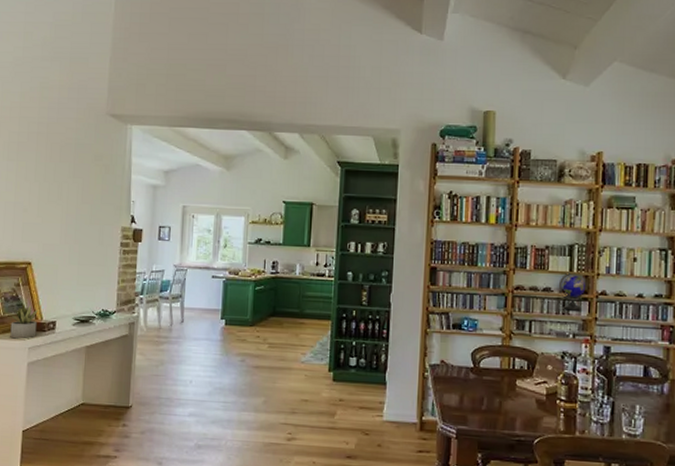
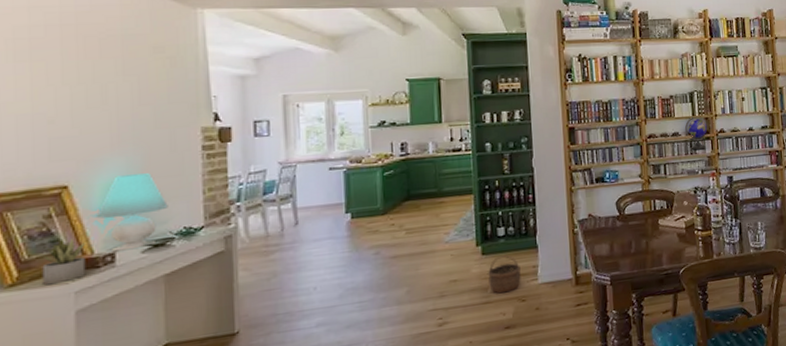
table lamp: none [46,259,94,322] -> present [95,172,168,252]
wicker basket: none [336,385,367,423] -> present [488,254,521,294]

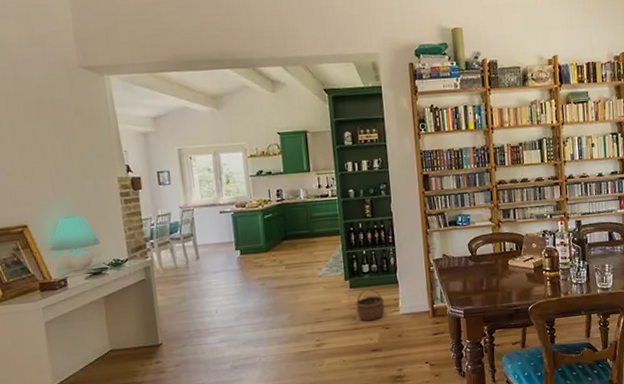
succulent plant: present [42,239,86,286] -> none [16,267,48,302]
globe: present [684,116,708,151] -> none [533,163,557,196]

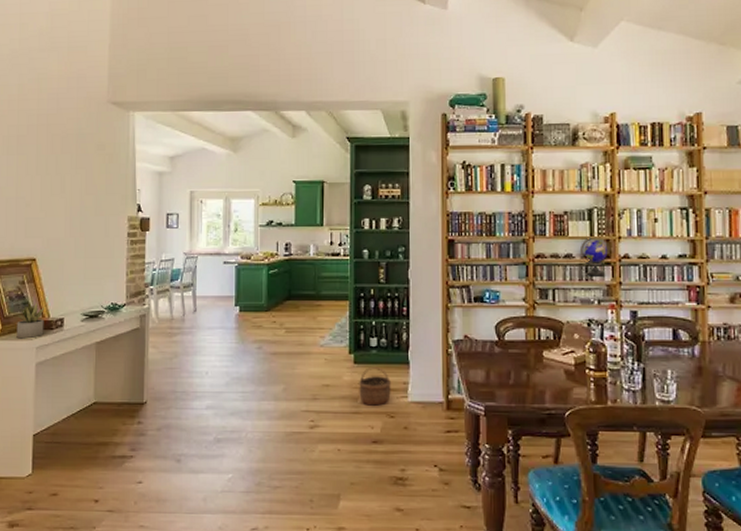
succulent plant: none [16,267,48,302] -> present [16,303,44,339]
table lamp: present [49,215,101,278] -> none [52,252,101,318]
globe: none [533,163,557,196] -> present [579,237,608,276]

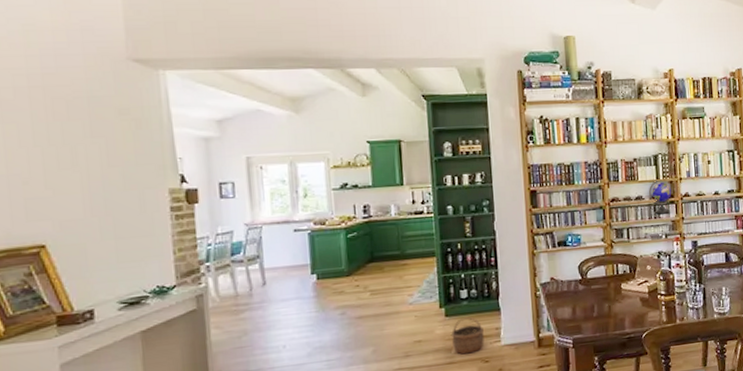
succulent plant: present [16,303,44,339] -> none [25,296,68,340]

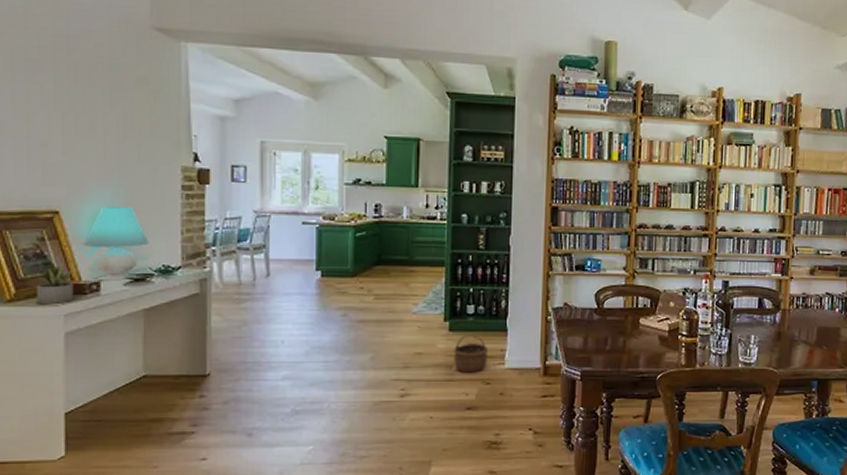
succulent plant: none [25,296,68,340] -> present [36,263,74,305]
table lamp: none [73,232,141,309] -> present [83,205,149,281]
globe: present [648,180,672,215] -> none [680,209,707,248]

